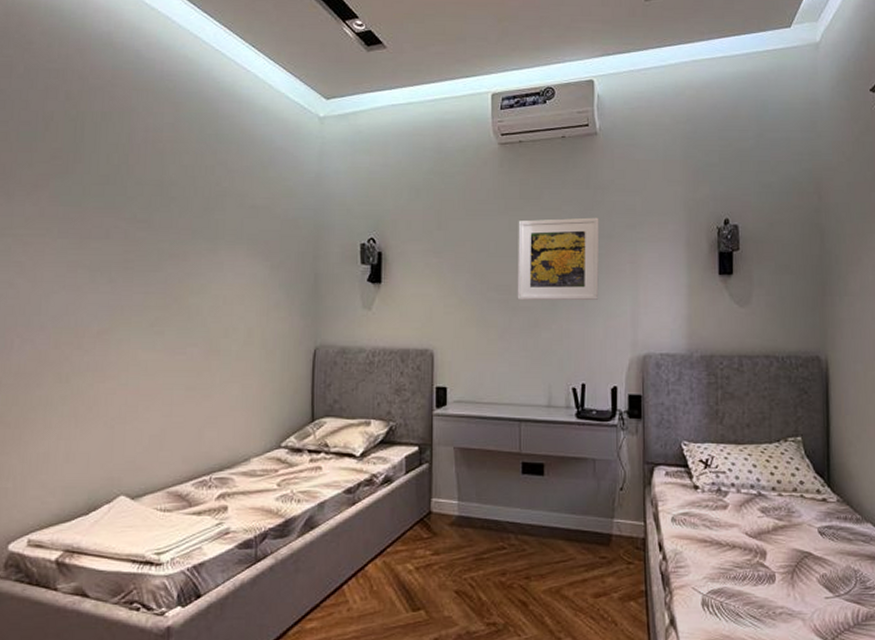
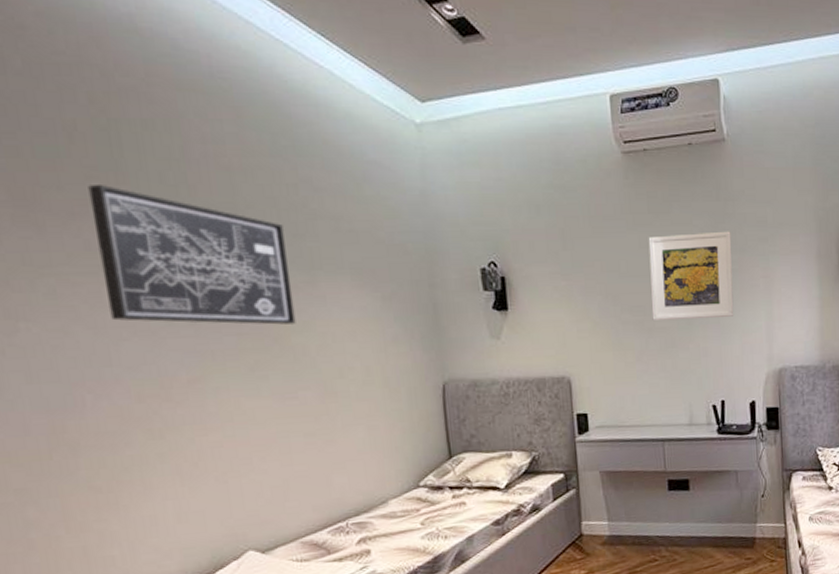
wall art: none [48,162,197,286] -> present [88,183,296,325]

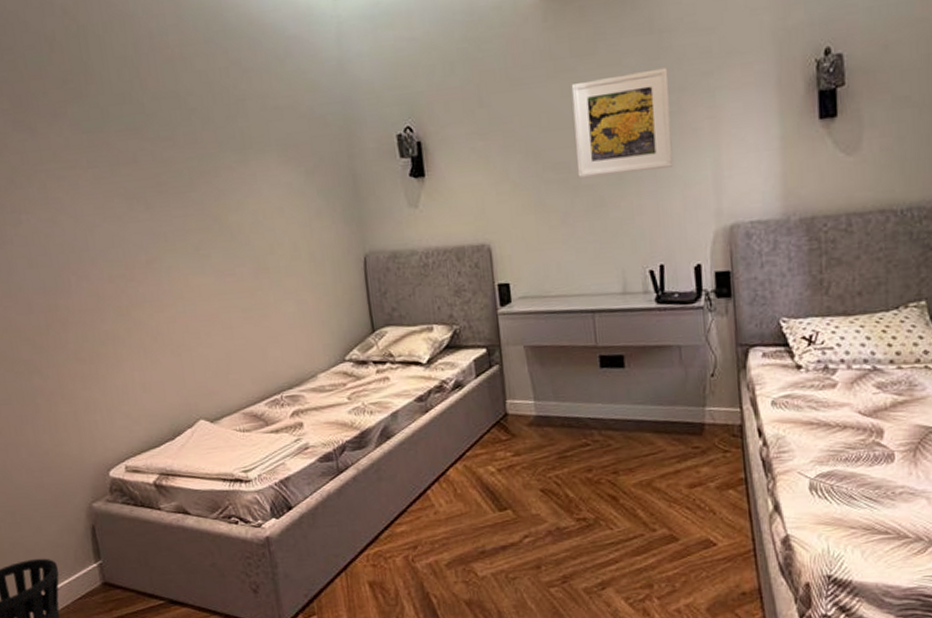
wall art: present [88,183,296,325] -> none [65,86,232,209]

